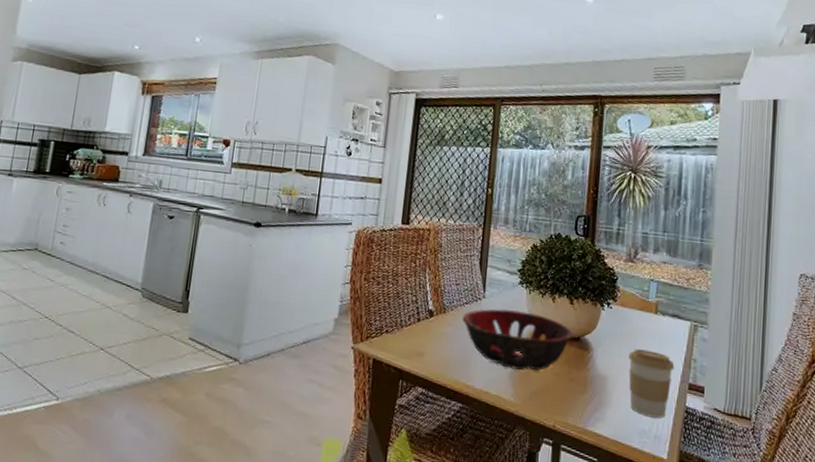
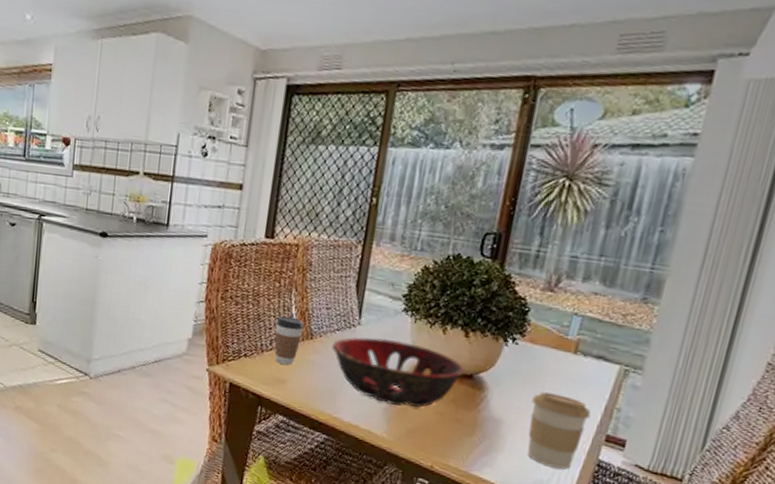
coffee cup: none [412,292,438,338] -> present [274,315,305,365]

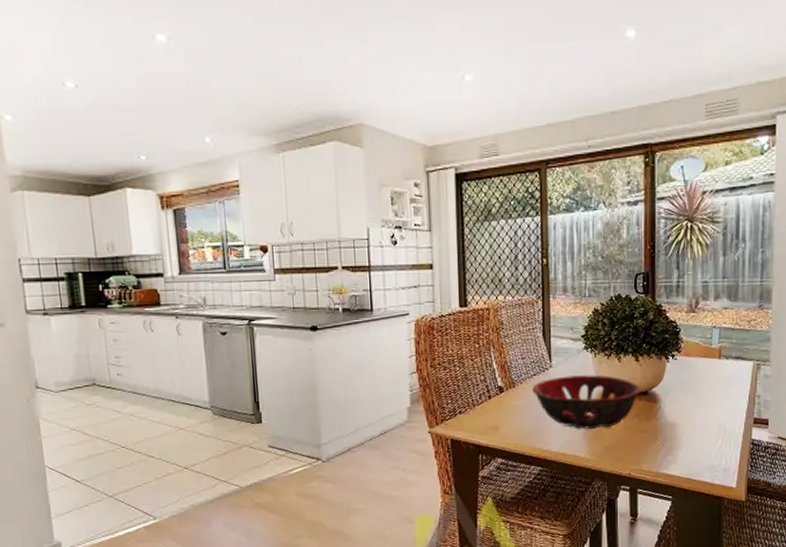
coffee cup: present [274,315,305,365] -> none [481,371,506,413]
coffee cup: present [527,392,591,470] -> none [695,393,740,453]

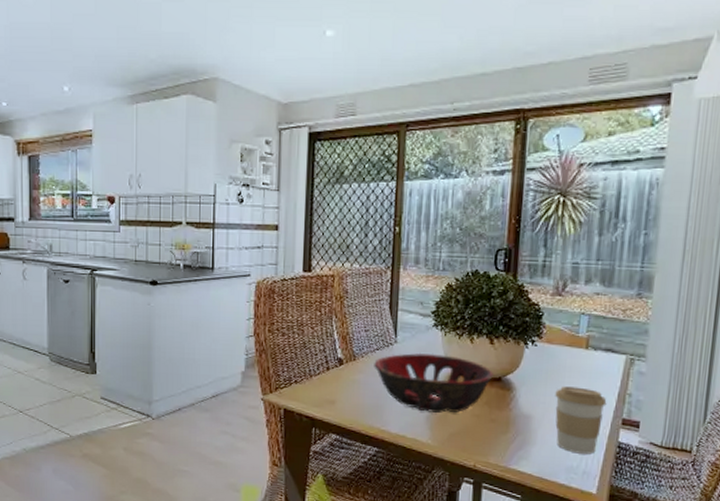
coffee cup: none [695,393,740,453] -> present [555,386,607,454]

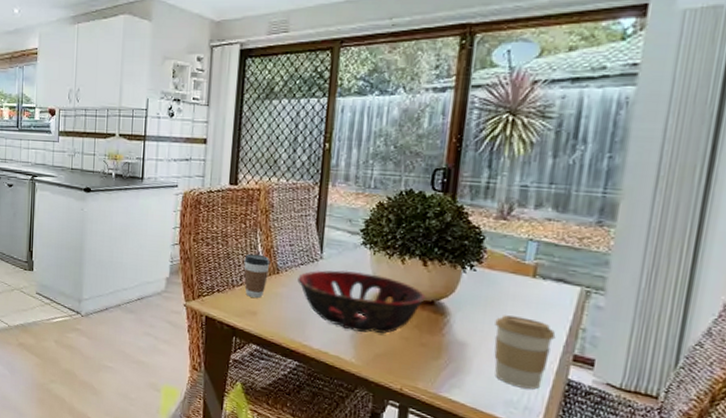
coffee cup: none [320,341,347,386] -> present [243,253,271,298]

